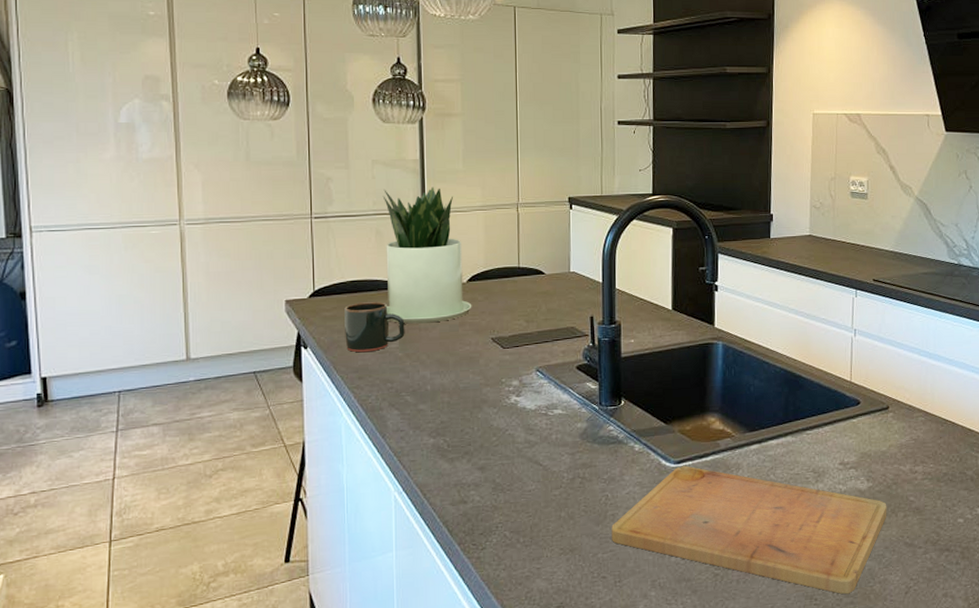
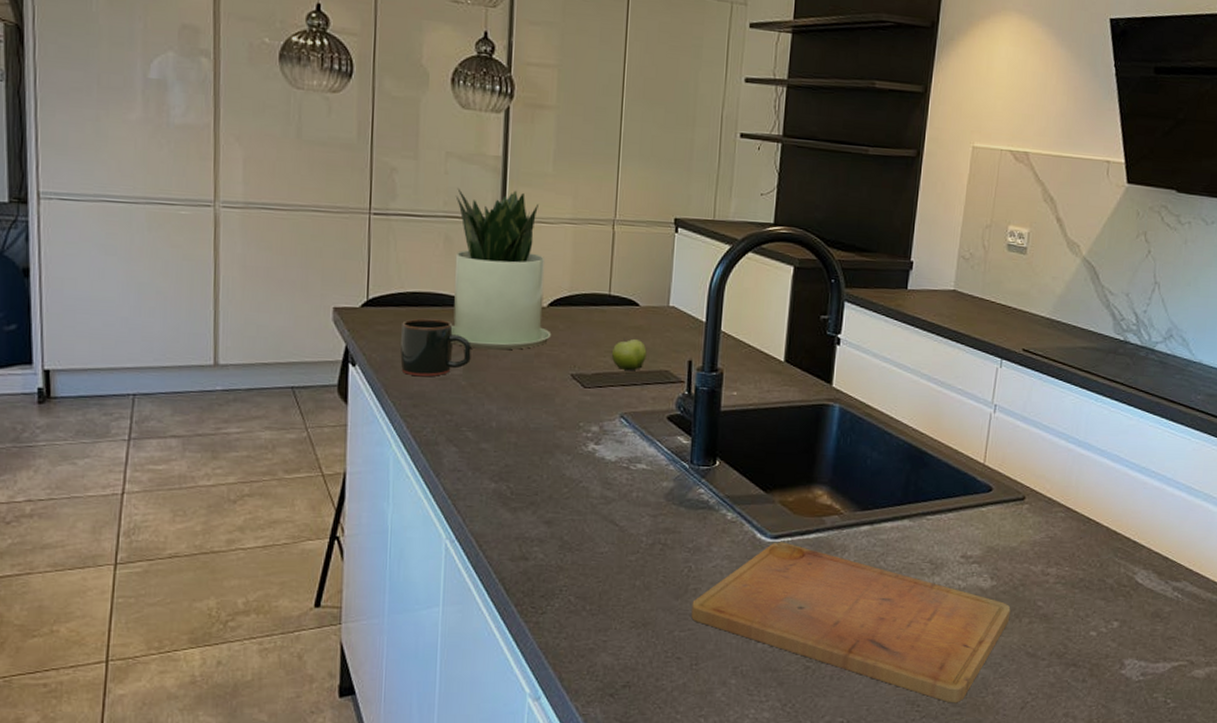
fruit: none [524,302,554,331] -> present [611,338,647,371]

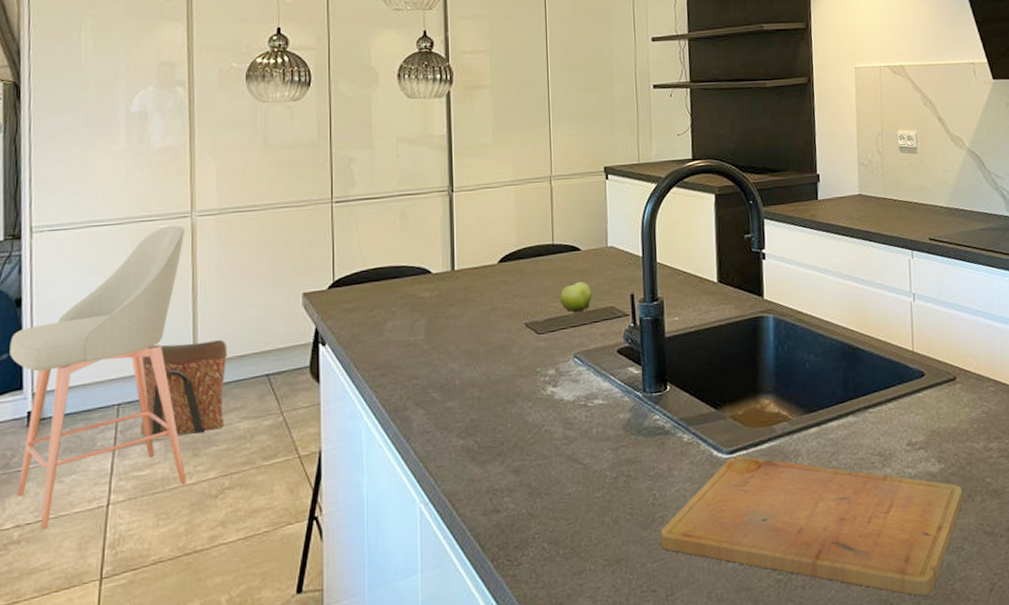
bar stool: none [18,212,207,507] -> present [9,225,187,529]
shopping bag: none [157,341,251,436] -> present [141,339,228,435]
mug: present [399,318,472,377] -> none [365,289,432,347]
planter: present [451,188,552,350] -> none [408,163,504,312]

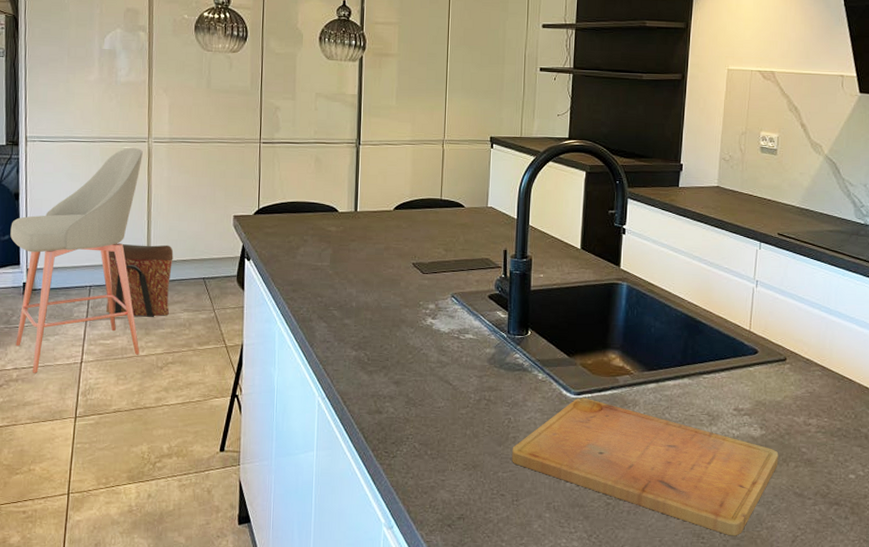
fruit: present [559,281,592,313] -> none [443,233,471,260]

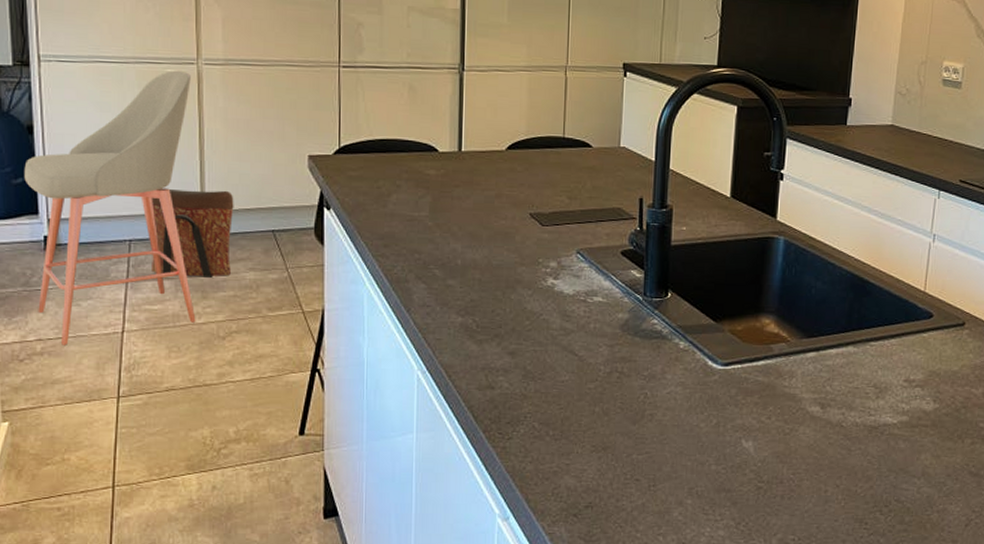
cutting board: present [512,397,779,536] -> none [648,369,953,521]

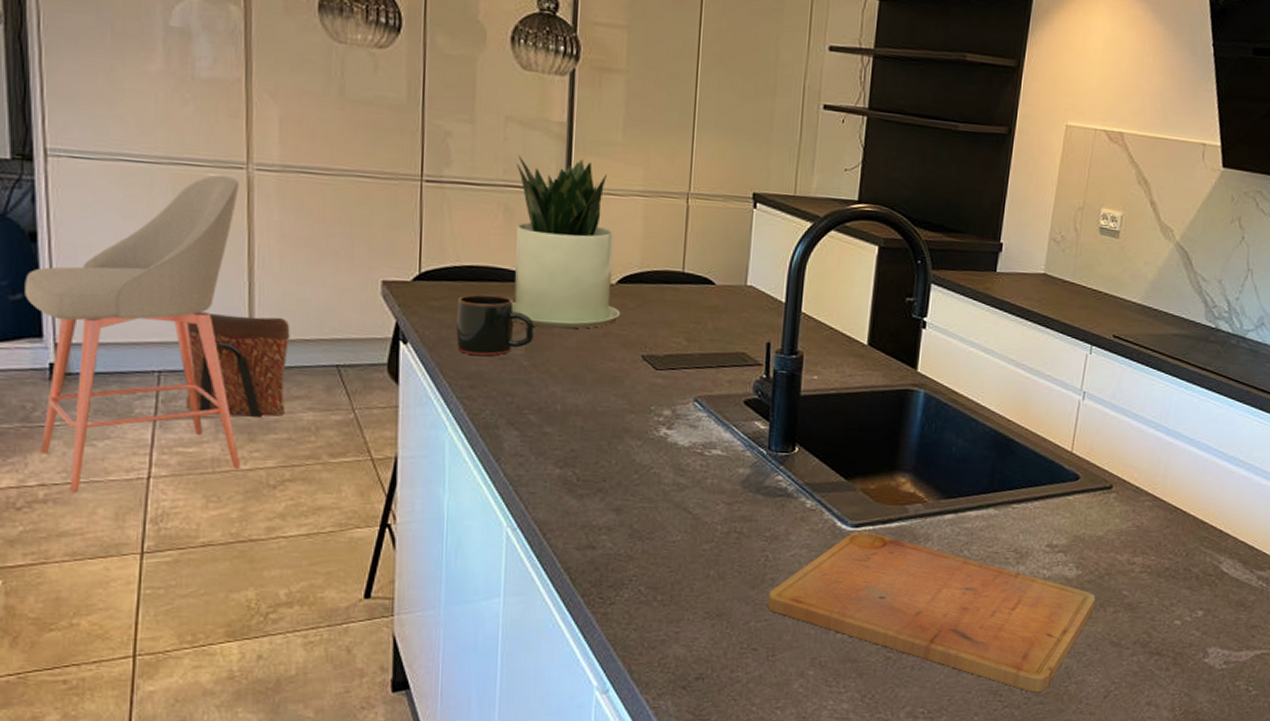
mug: none [370,164,436,219] -> present [455,294,534,357]
planter: none [417,41,510,192] -> present [512,156,621,329]
cutting board: none [648,369,953,521] -> present [768,530,1096,693]

